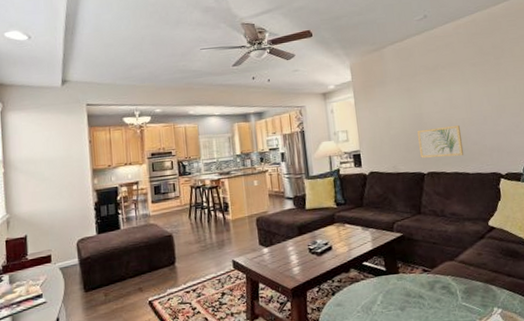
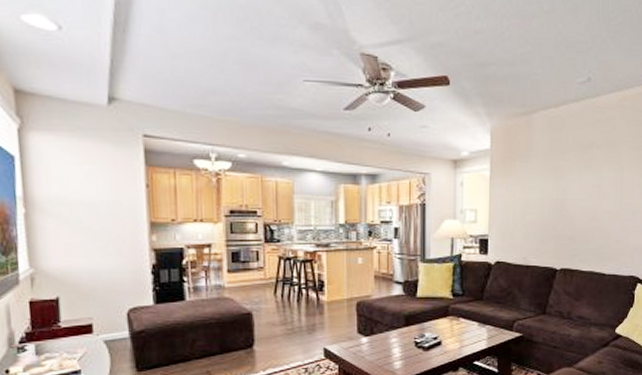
wall art: present [417,125,465,158] -> none [556,218,605,253]

